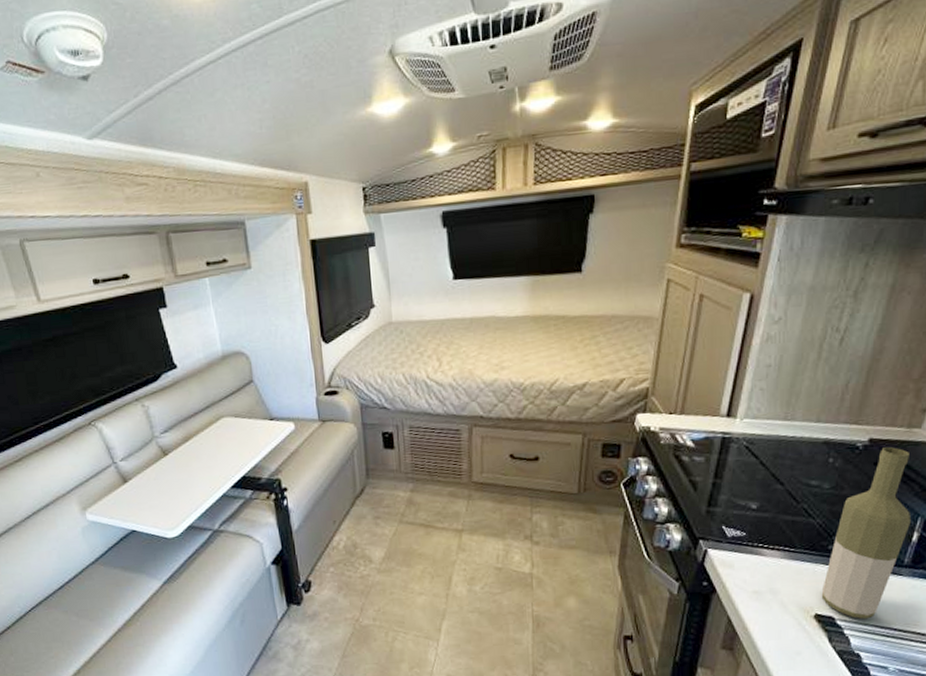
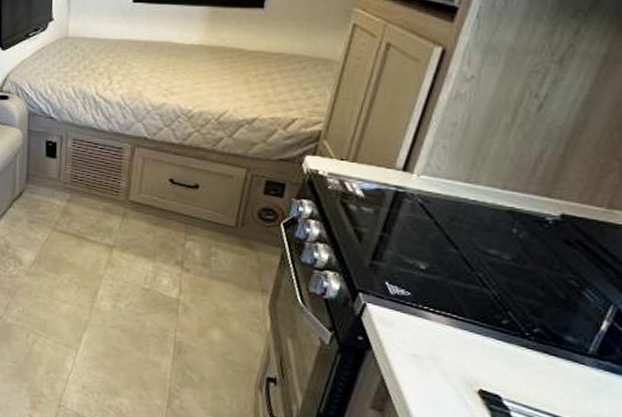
bottle: present [821,447,910,619] -> none [488,226,607,405]

